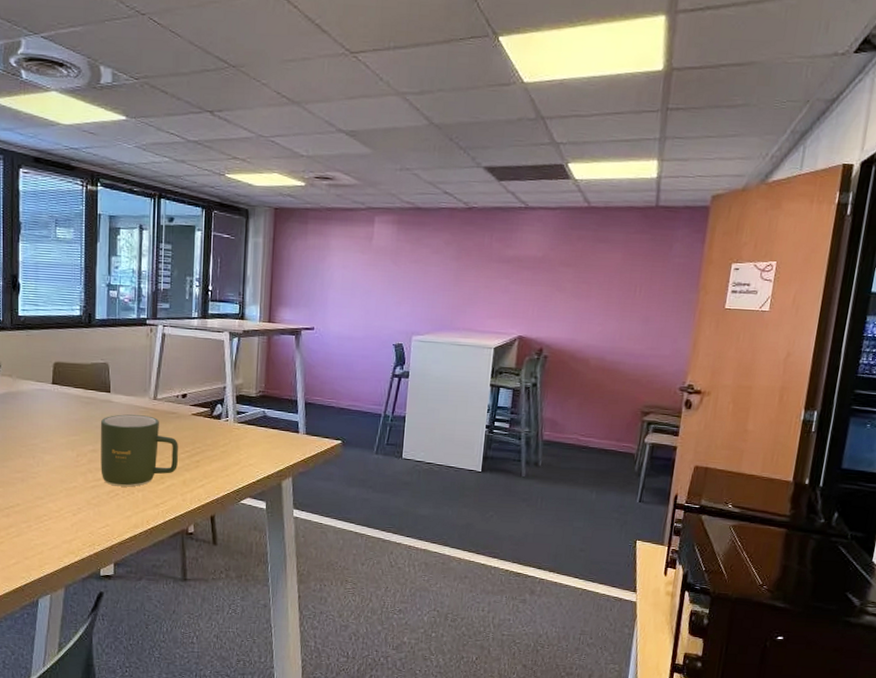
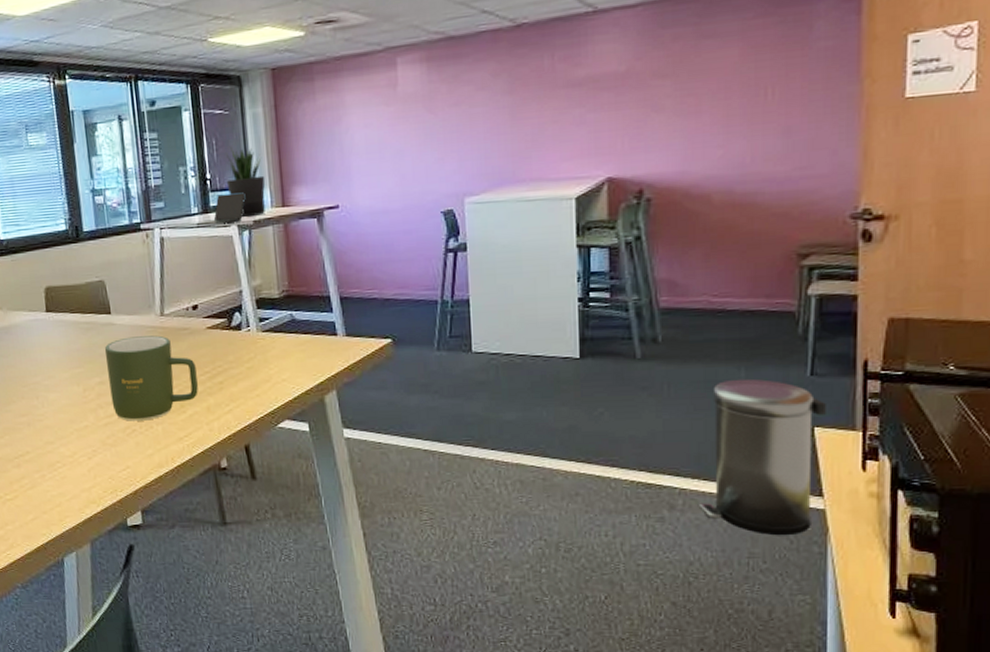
laptop: none [194,304,239,330] -> present [196,192,246,226]
planter: none [225,267,258,327] -> present [226,147,265,217]
pedal bin: none [551,499,647,619] -> present [699,378,826,535]

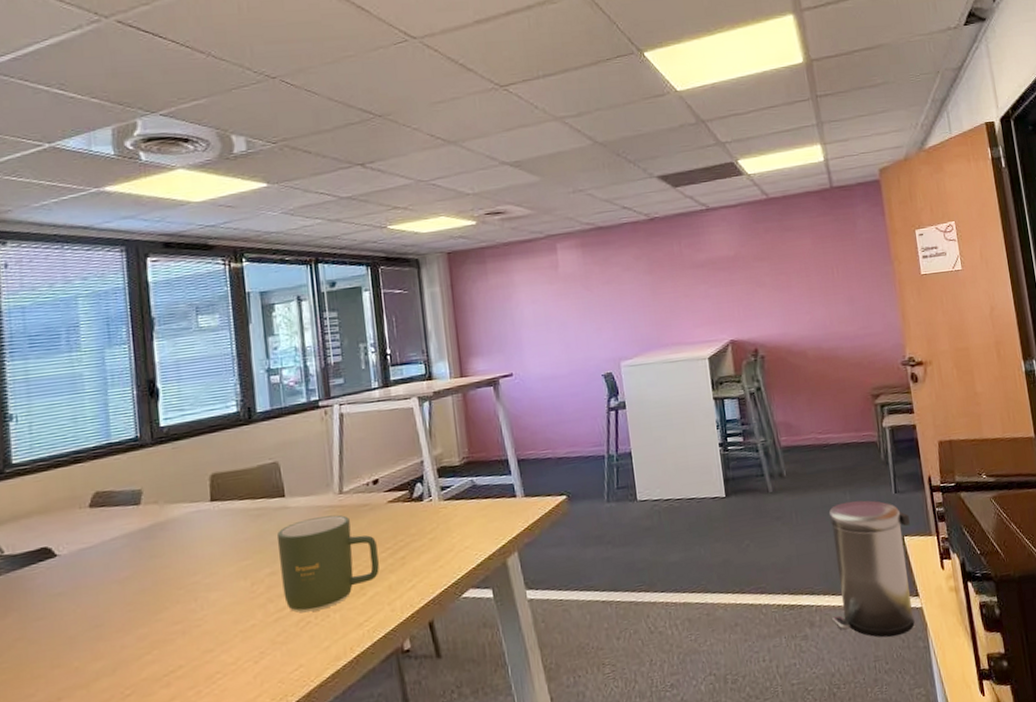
laptop: present [196,192,246,226] -> none [376,365,425,400]
planter: present [226,147,265,217] -> none [406,324,445,389]

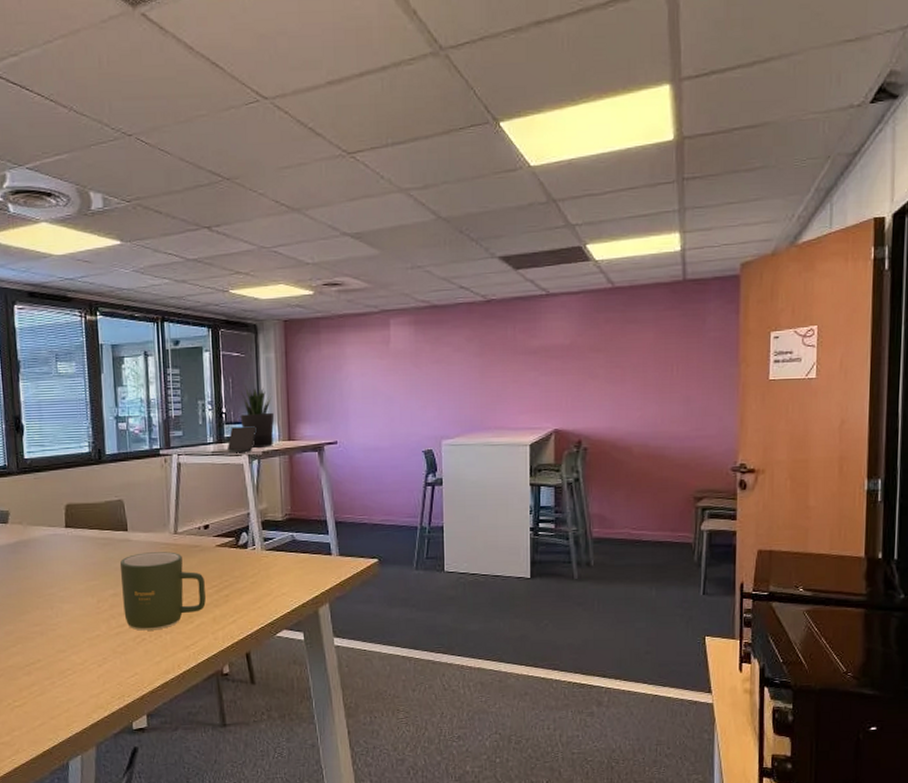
laptop: none [376,365,425,400] -> present [211,426,256,454]
planter: none [406,324,445,389] -> present [240,386,275,448]
pedal bin: present [828,500,915,638] -> none [620,596,714,725]

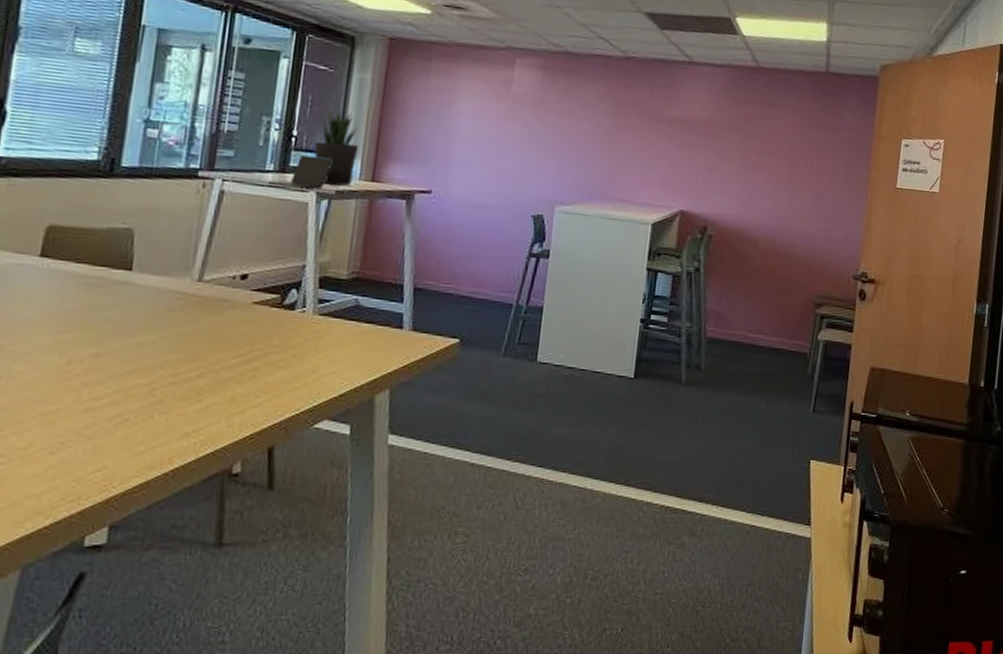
mug: present [119,552,206,631] -> none [103,302,229,409]

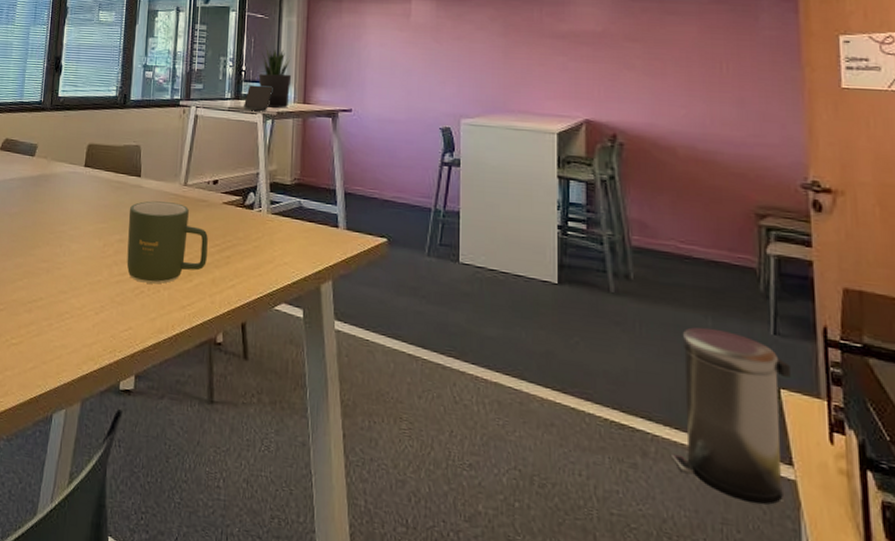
mug: none [103,302,229,409] -> present [126,201,208,284]
pedal bin: none [714,410,821,562] -> present [671,327,791,505]

